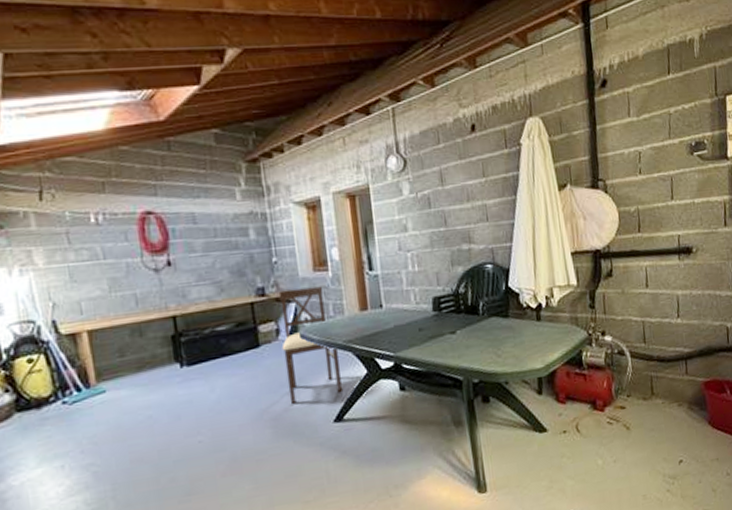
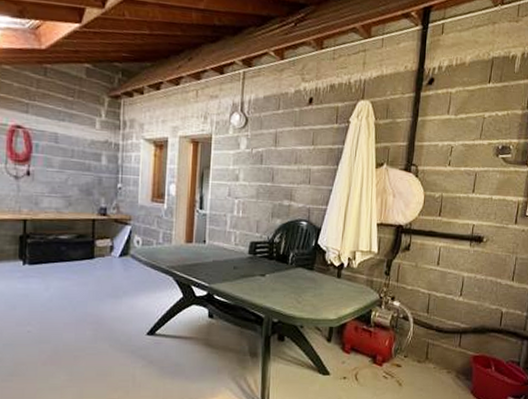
chair: present [278,286,342,403] -> none [112,213,160,312]

